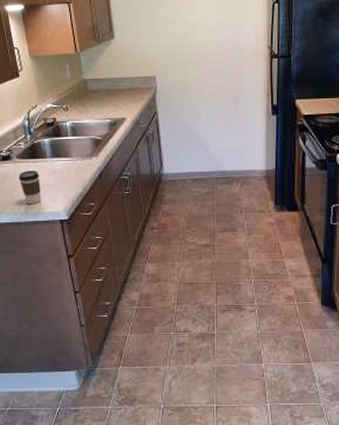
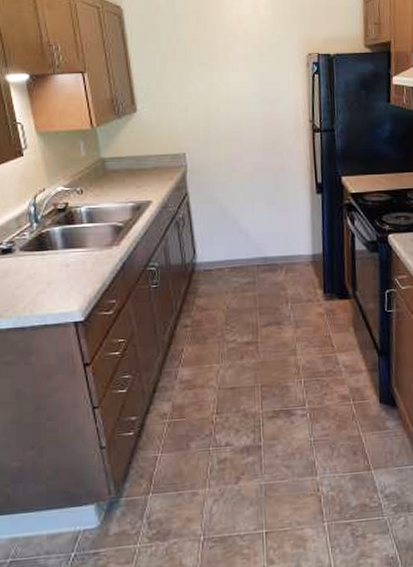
coffee cup: present [19,171,42,204] -> none [22,265,51,305]

